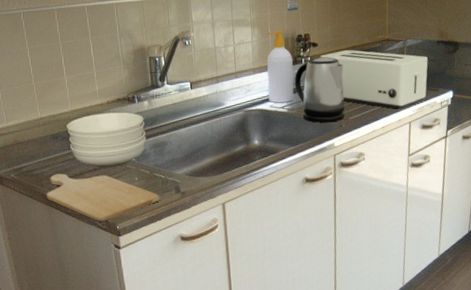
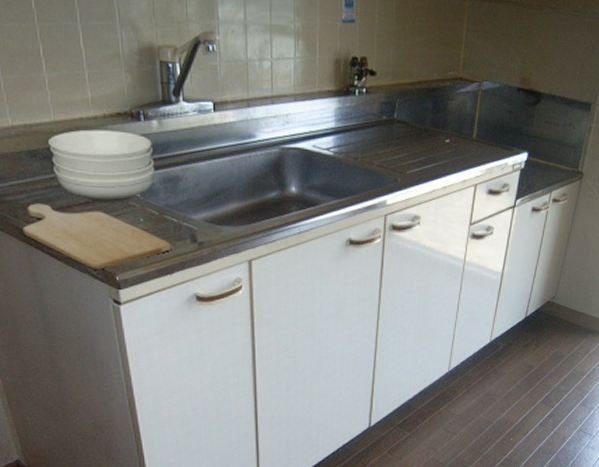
soap bottle: present [267,30,294,103] -> none [311,47,344,144]
kettle: present [294,56,345,123] -> none [344,89,405,175]
toaster: present [320,50,428,110] -> none [377,85,504,169]

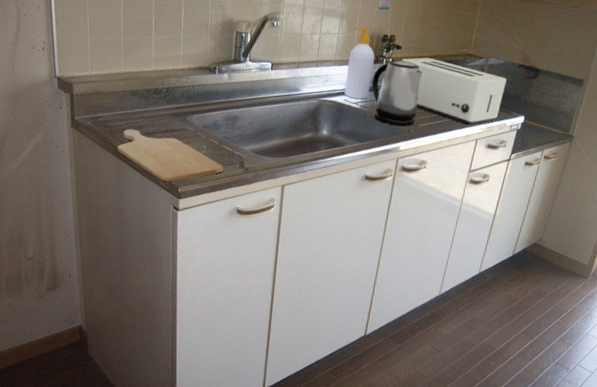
bowl: present [47,129,155,203] -> none [146,78,222,133]
soap bottle: none [311,47,344,144] -> present [344,26,375,99]
kettle: none [344,89,405,175] -> present [371,59,423,126]
toaster: none [377,85,504,169] -> present [401,57,507,126]

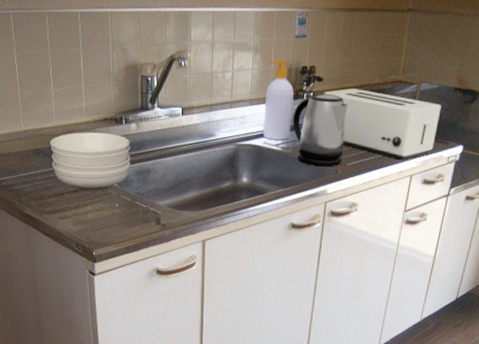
chopping board: present [117,129,224,182] -> none [24,191,140,246]
bowl: none [146,78,222,133] -> present [49,132,131,191]

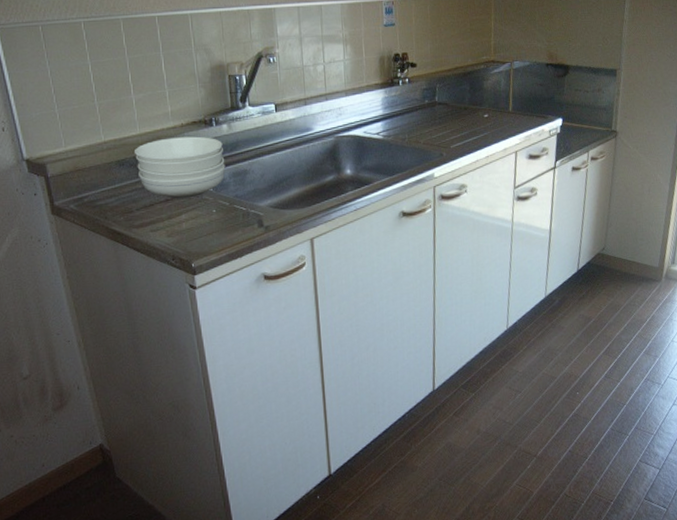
soap bottle: present [263,59,294,140] -> none [360,48,391,129]
kettle: present [292,93,348,167] -> none [390,78,446,151]
toaster: present [323,89,441,161] -> none [419,71,536,138]

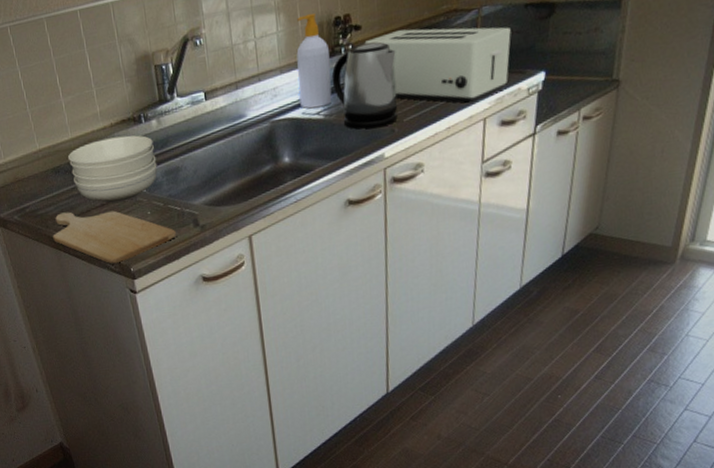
chopping board: none [111,204,241,259] -> present [53,210,177,264]
soap bottle: none [360,48,391,129] -> present [296,13,332,109]
kettle: none [390,78,446,151] -> present [331,41,398,129]
toaster: none [419,71,536,138] -> present [364,27,511,104]

